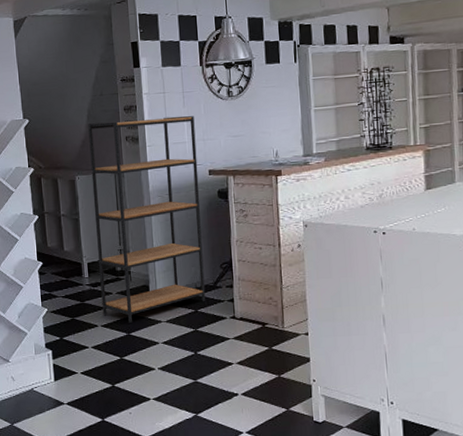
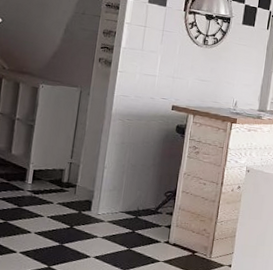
bookshelf: present [88,116,206,323] -> none [39,37,169,234]

